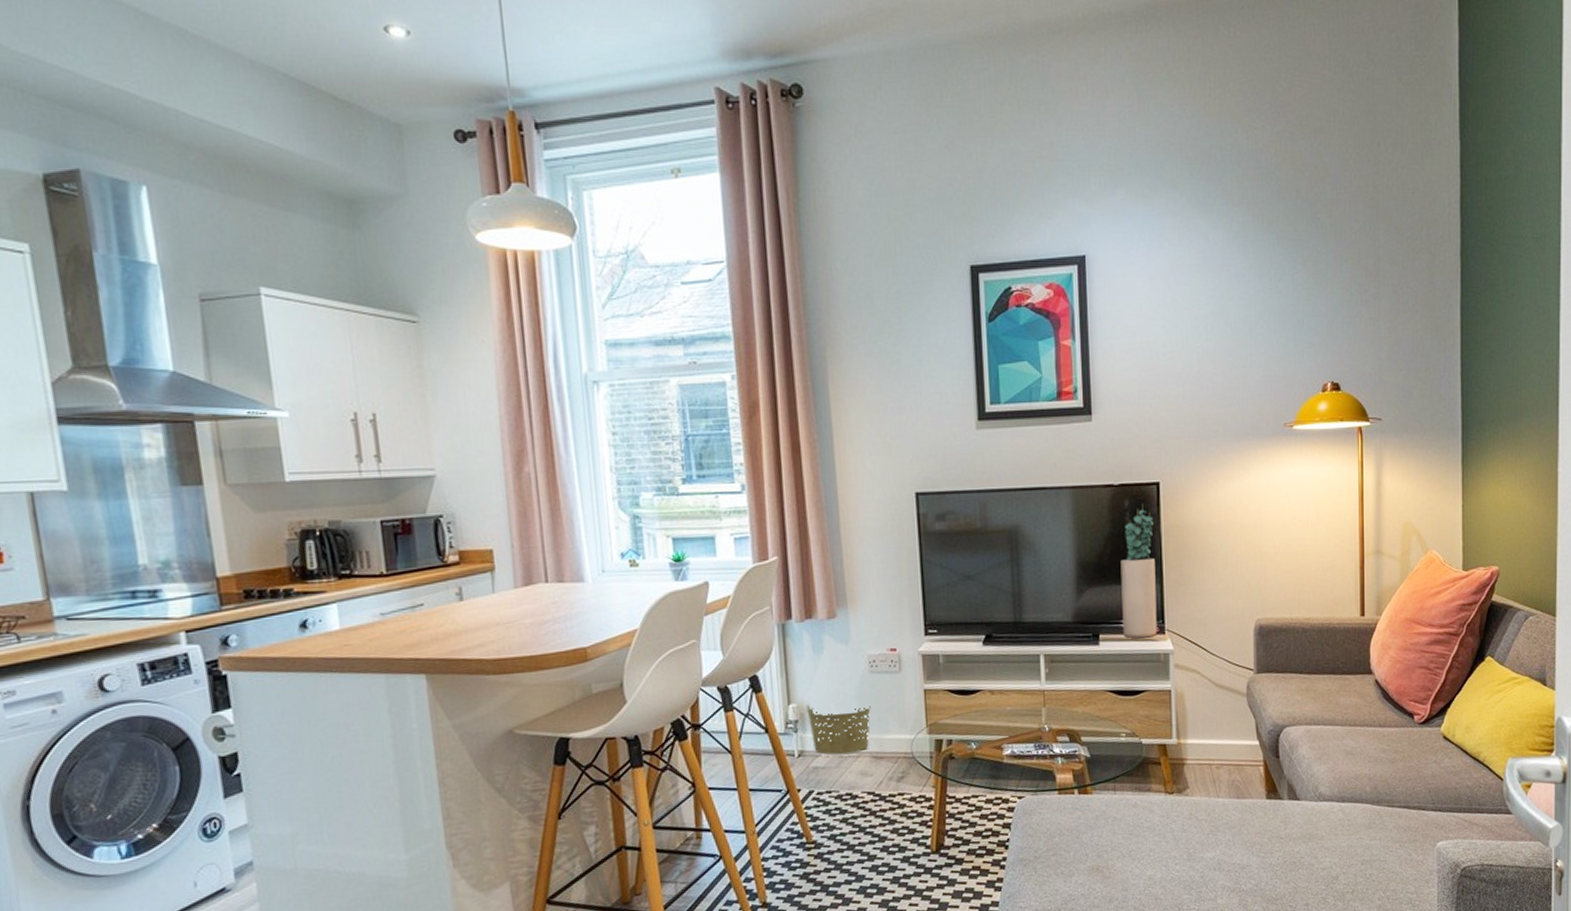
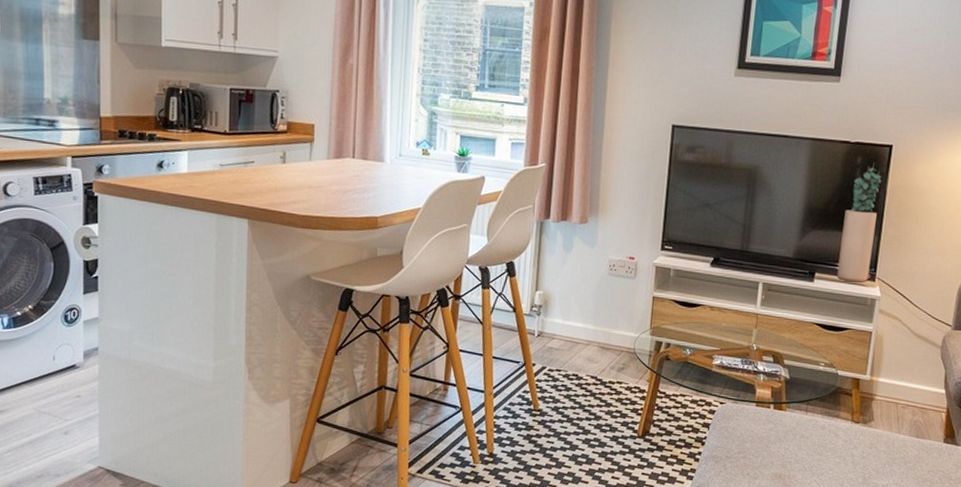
basket: present [806,705,871,756] -> none [550,294,605,342]

